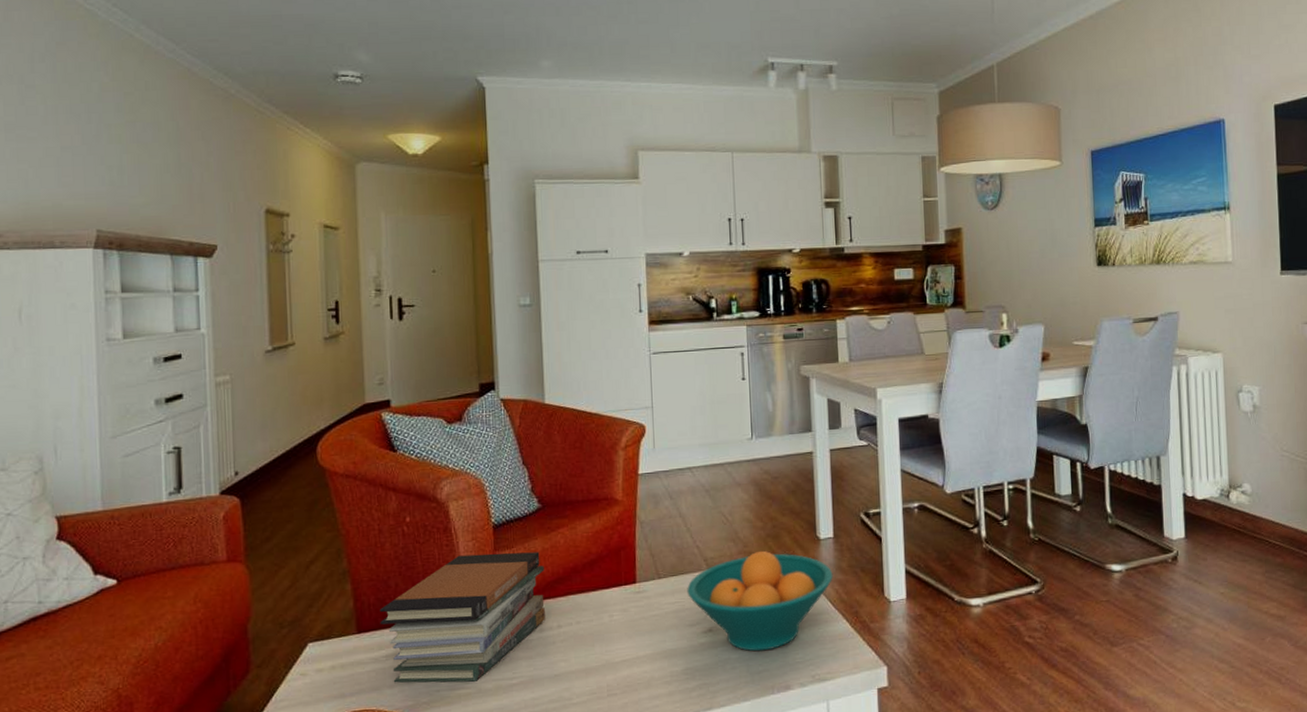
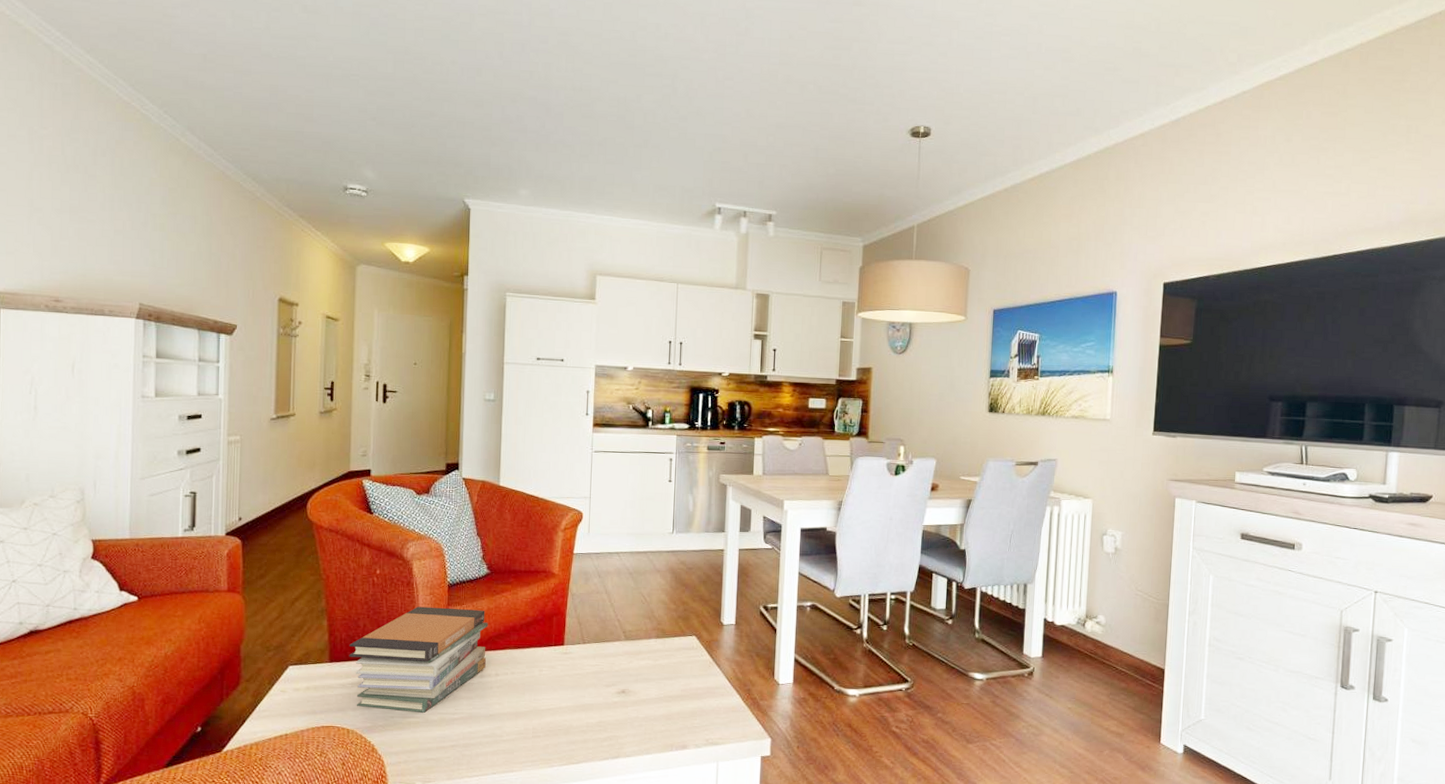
fruit bowl: present [687,550,833,652] -> none [606,629,732,714]

